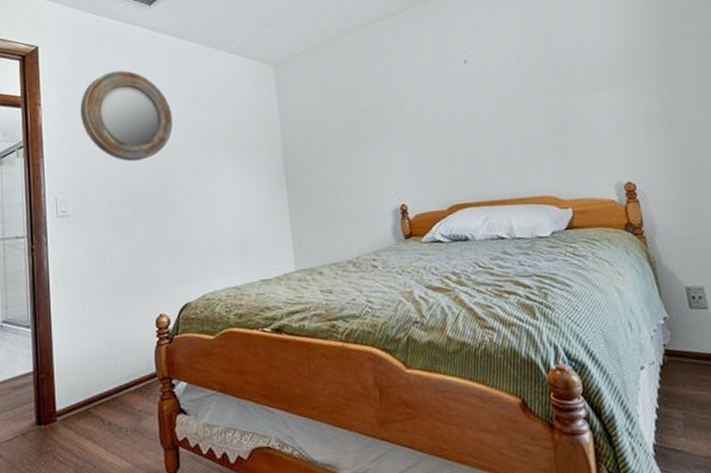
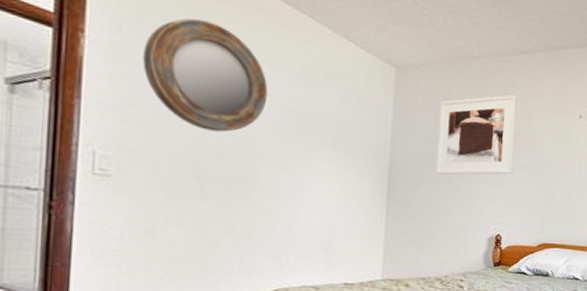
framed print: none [320,59,405,155] -> present [436,95,517,175]

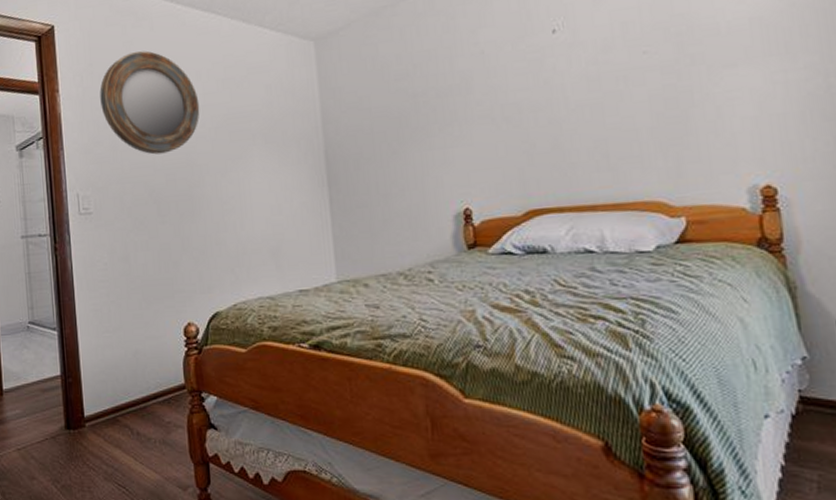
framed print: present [436,95,517,175] -> none [369,30,472,149]

